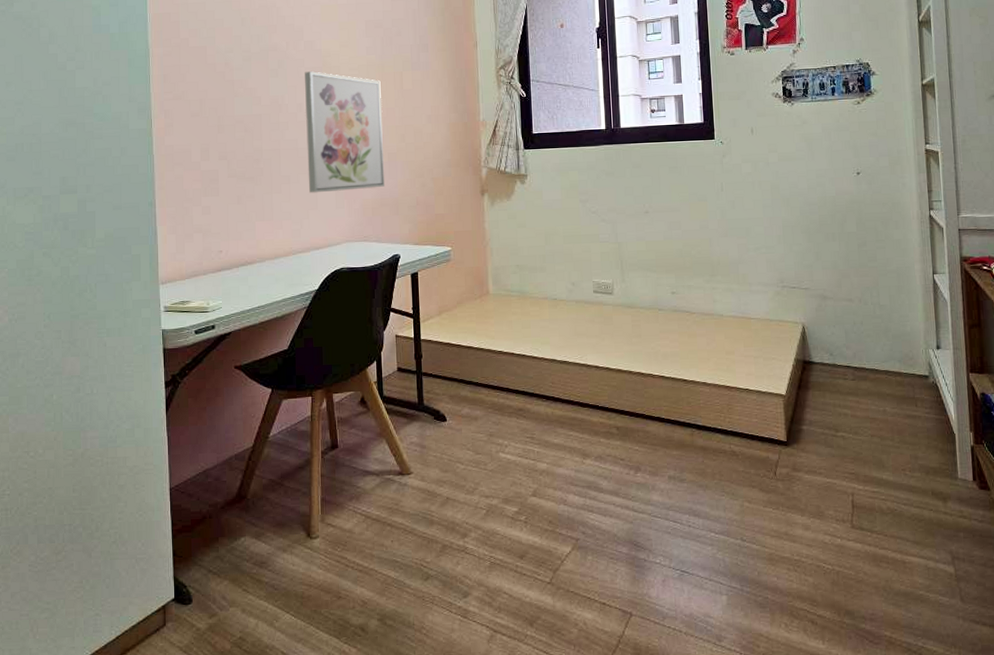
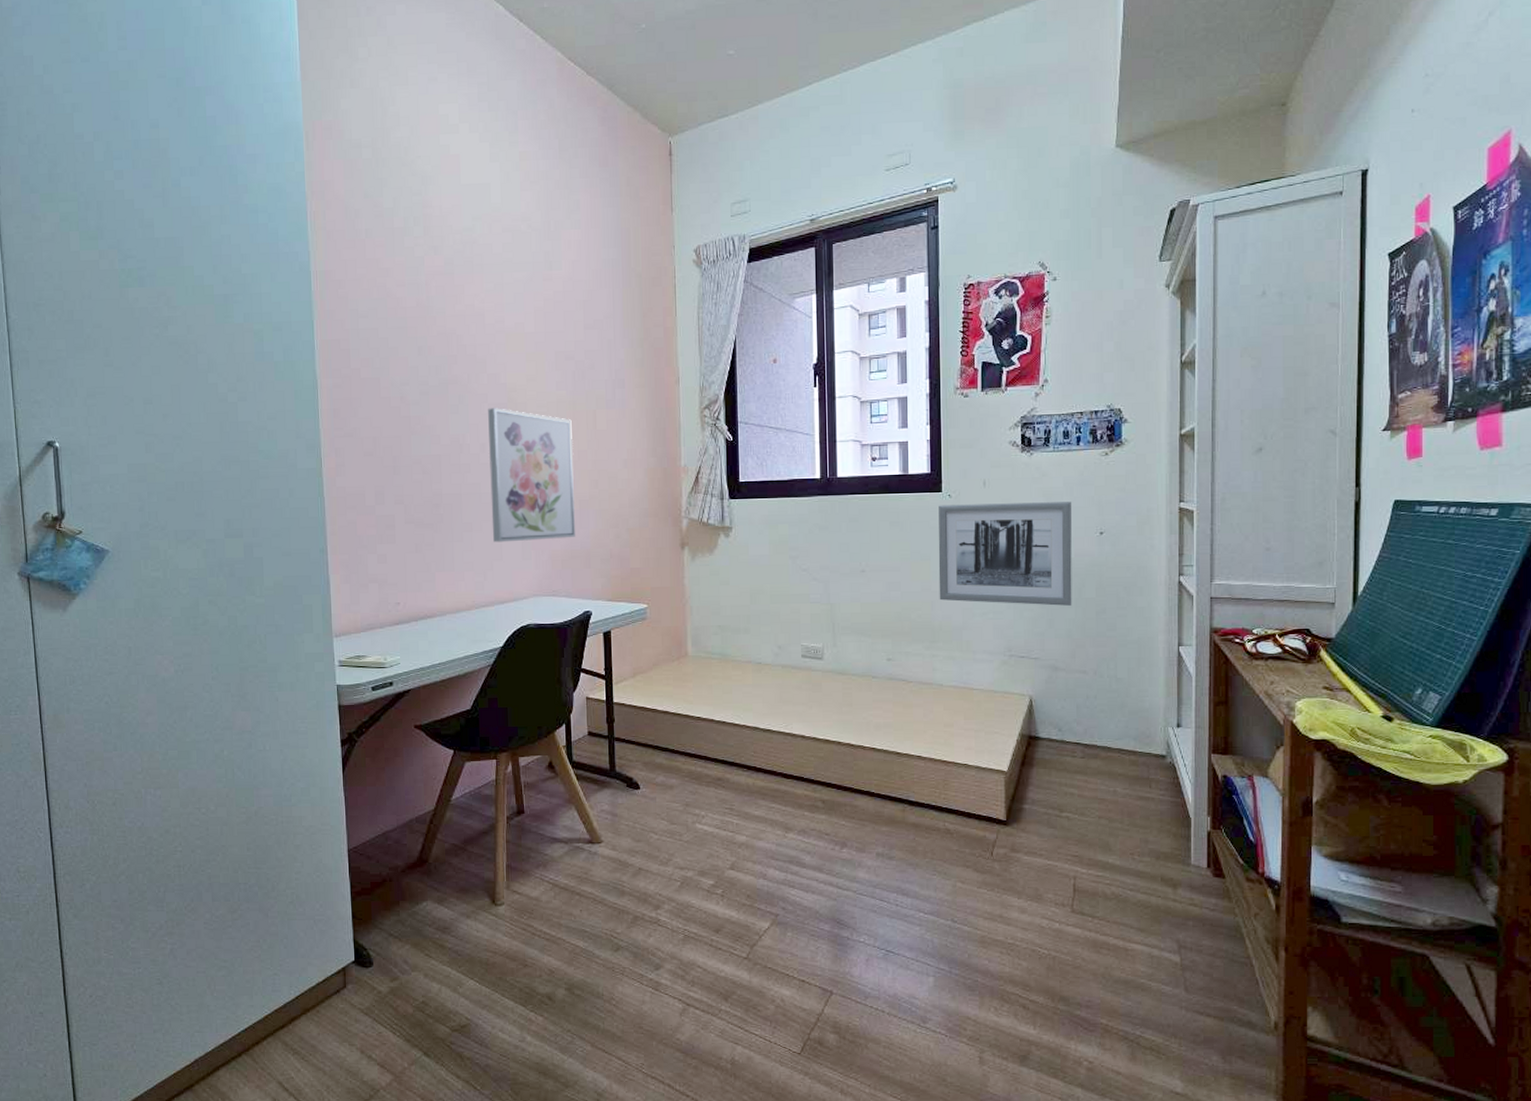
wall art: none [712,146,836,240] -> present [938,502,1072,606]

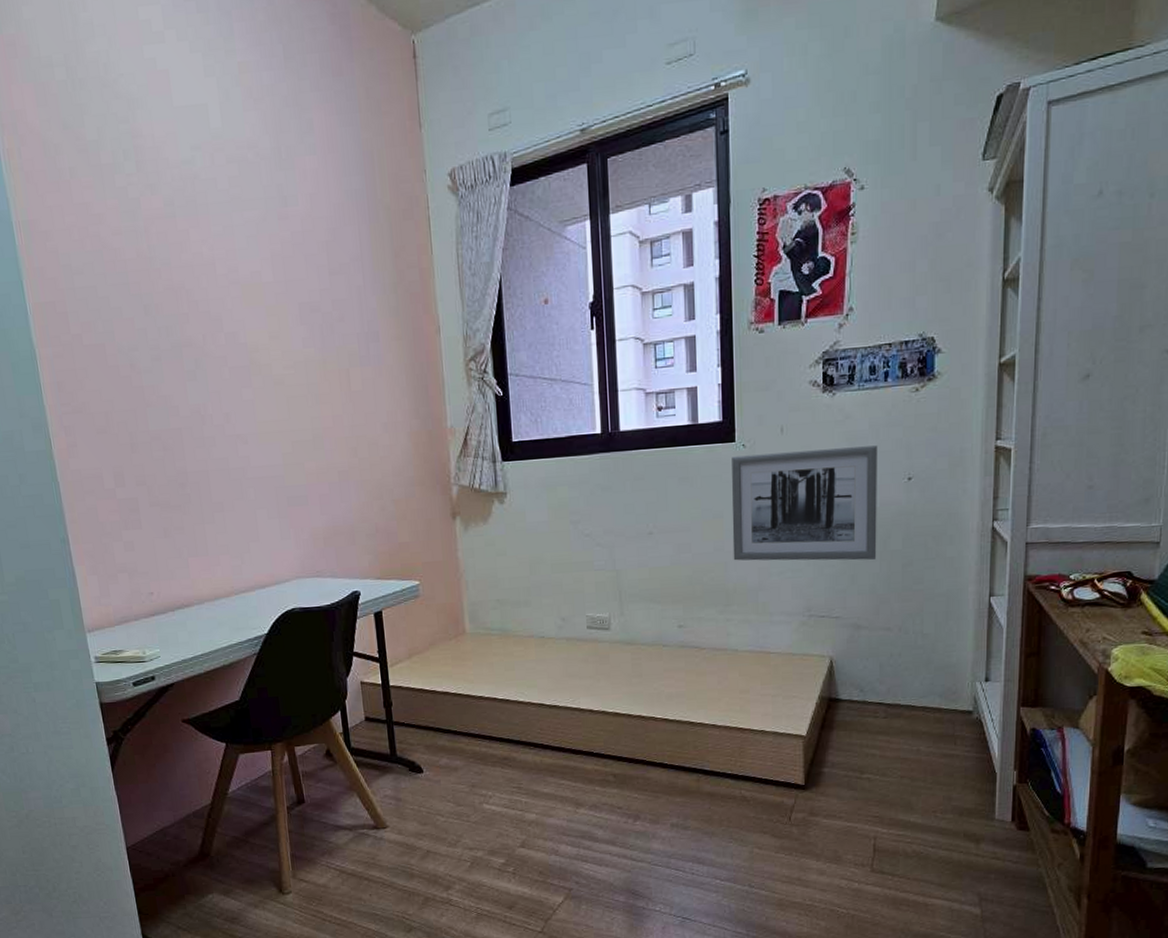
wall art: present [488,408,575,543] -> none [229,371,336,523]

